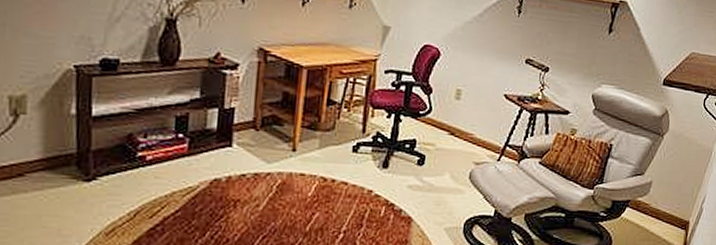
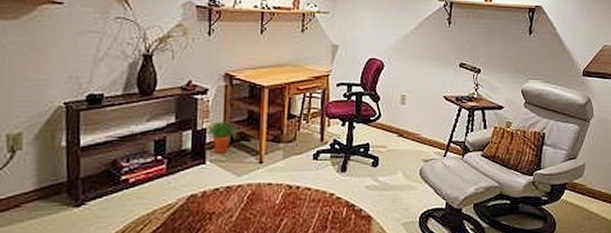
potted plant: none [232,101,273,137] -> present [204,121,240,154]

